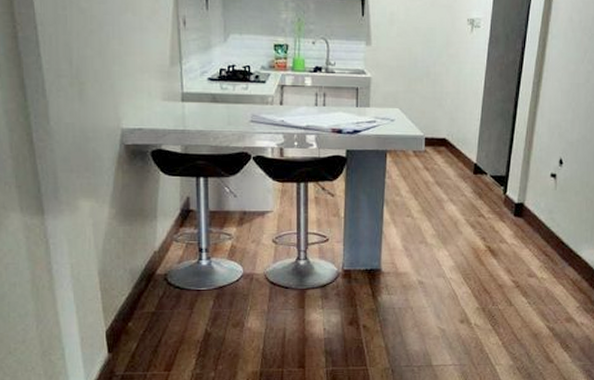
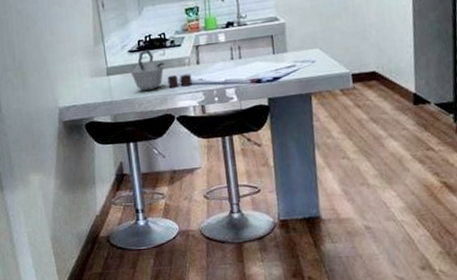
kettle: none [208,81,274,126] -> present [130,50,193,91]

